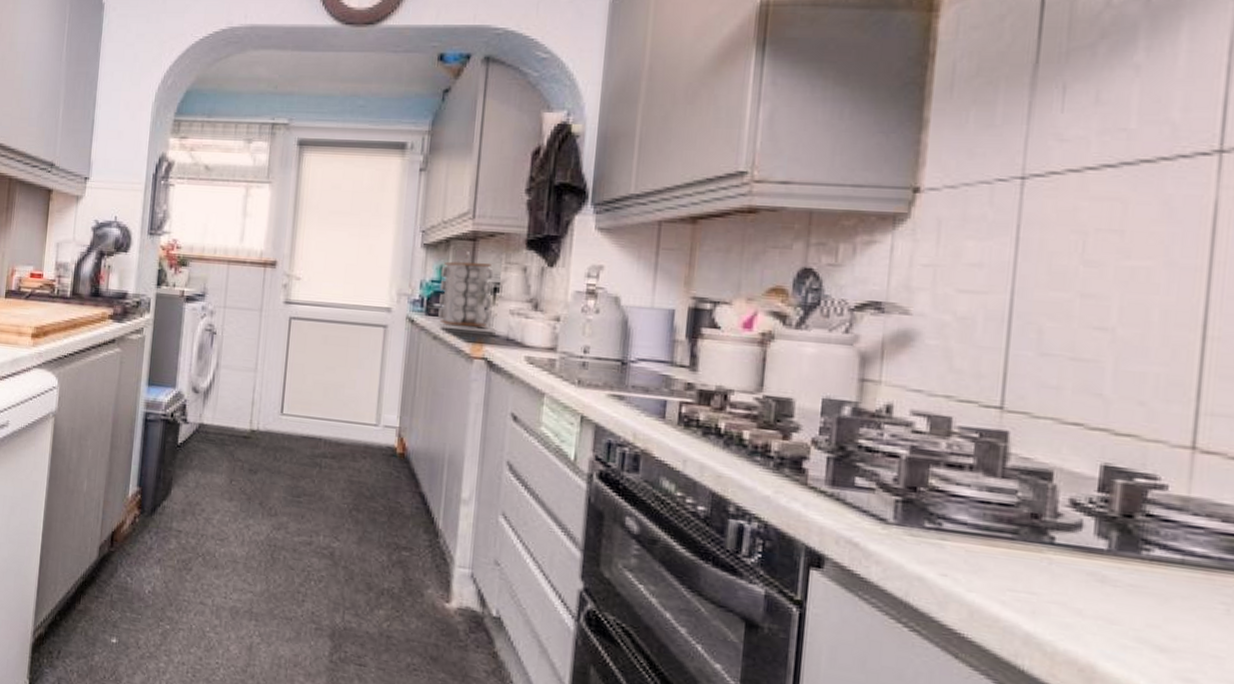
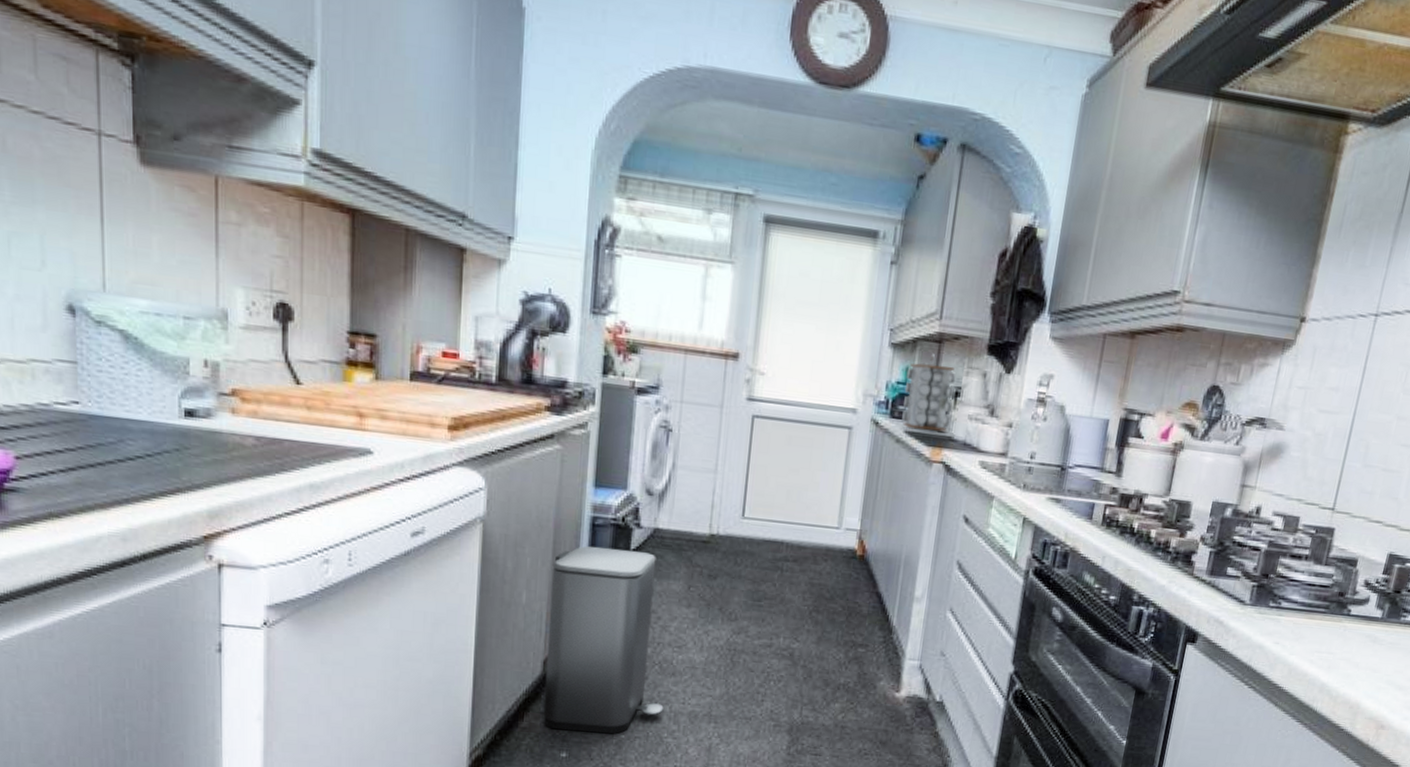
pedal bin: none [97,439,206,624] -> present [543,546,664,735]

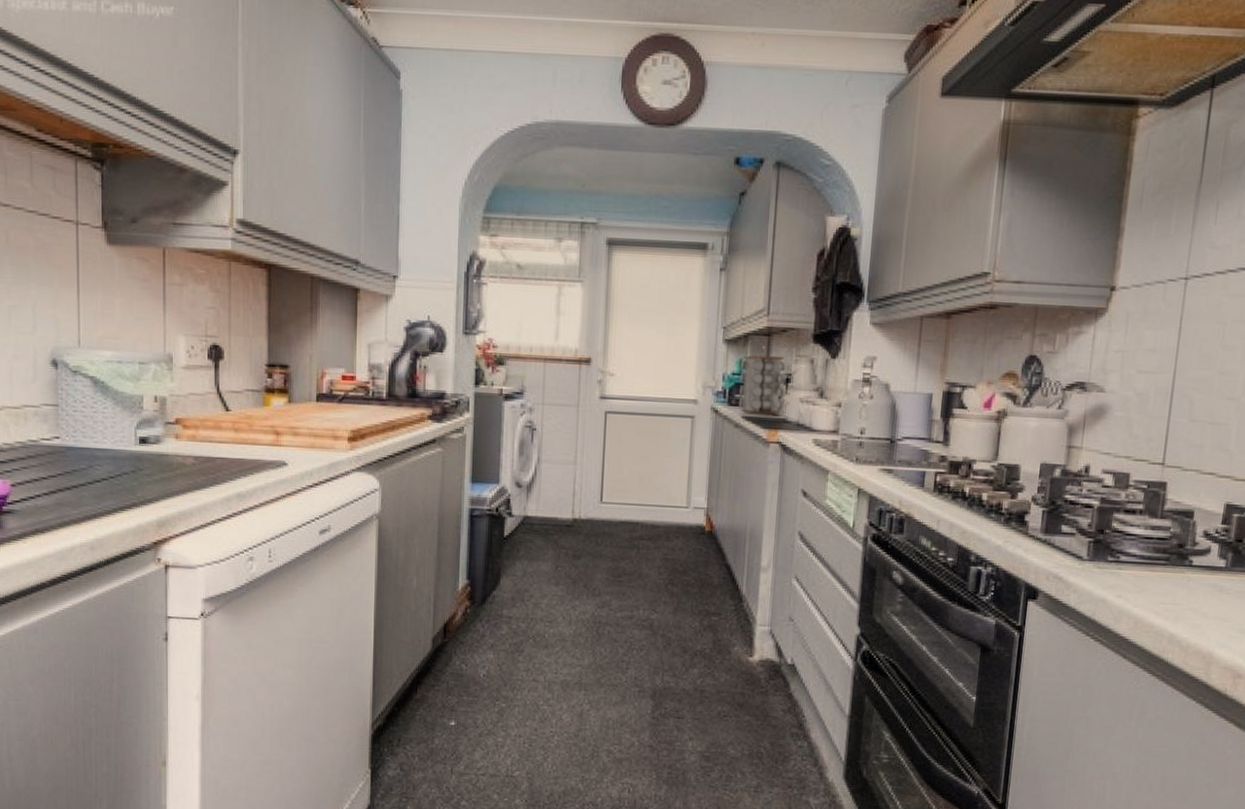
pedal bin: present [543,546,664,735] -> none [434,534,539,704]

